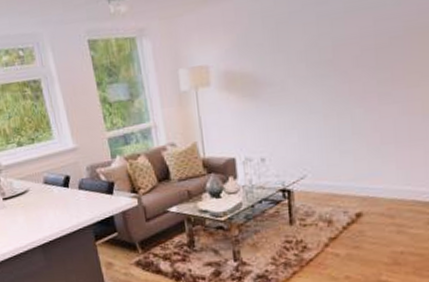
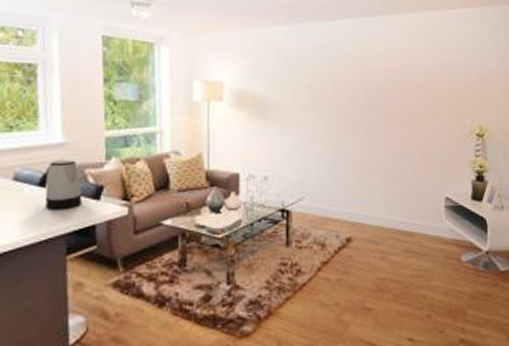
kettle: none [66,162,99,205] -> present [44,160,82,209]

